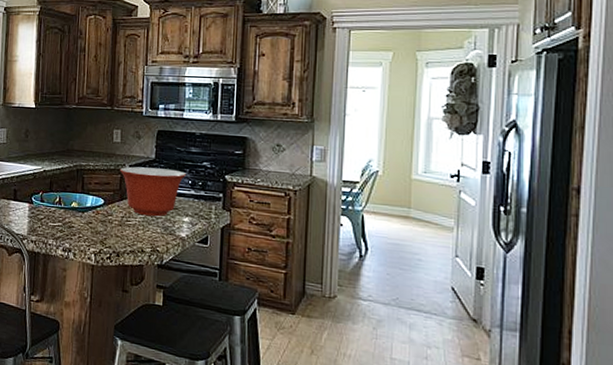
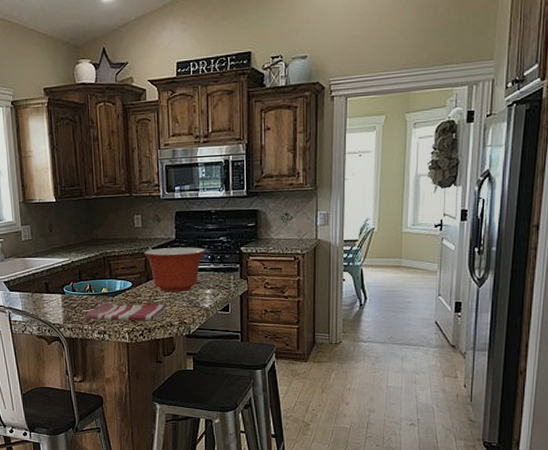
dish towel: none [51,218,137,245] -> present [85,303,165,322]

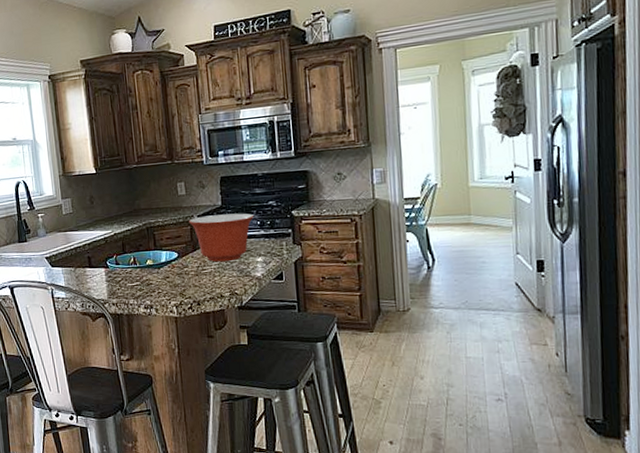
dish towel: present [85,303,165,322] -> none [130,274,215,295]

